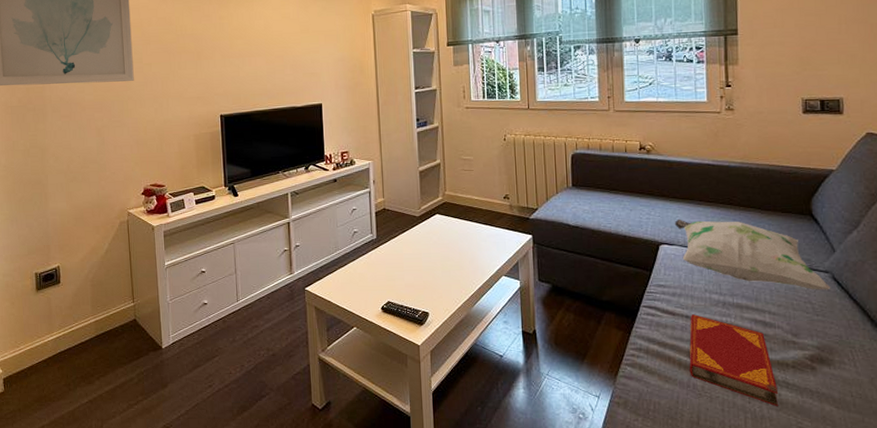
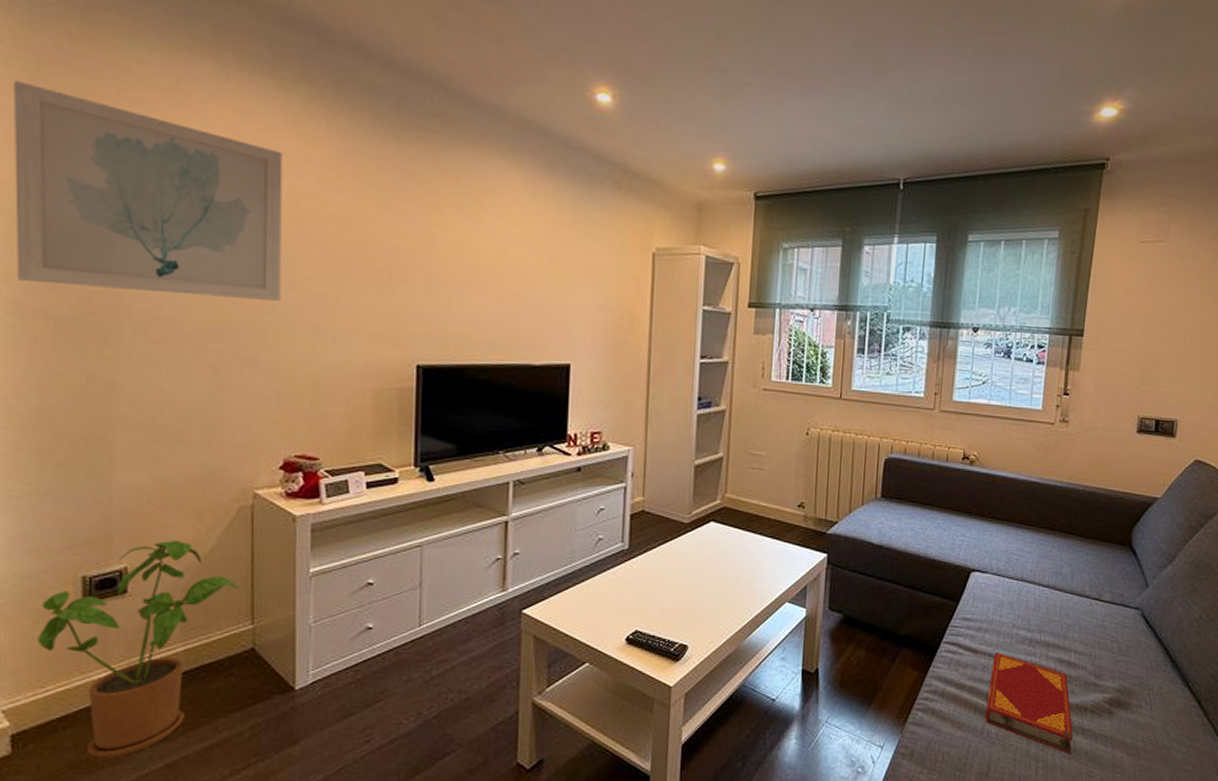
house plant: none [14,246,124,395] -> present [38,539,240,758]
decorative pillow: present [674,219,831,290] -> none [989,543,1139,628]

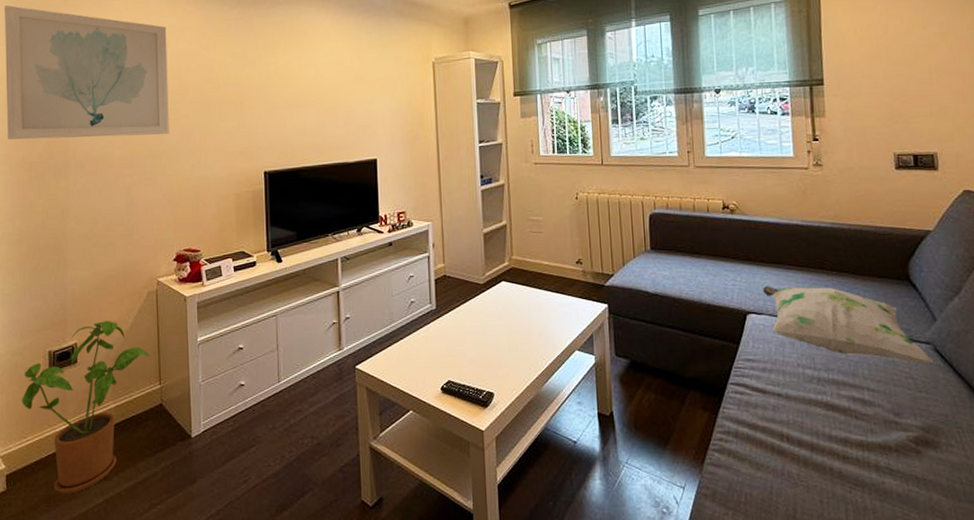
hardback book: present [985,652,1074,754] -> none [782,392,882,496]
decorative pillow: none [989,543,1139,628] -> present [762,285,934,364]

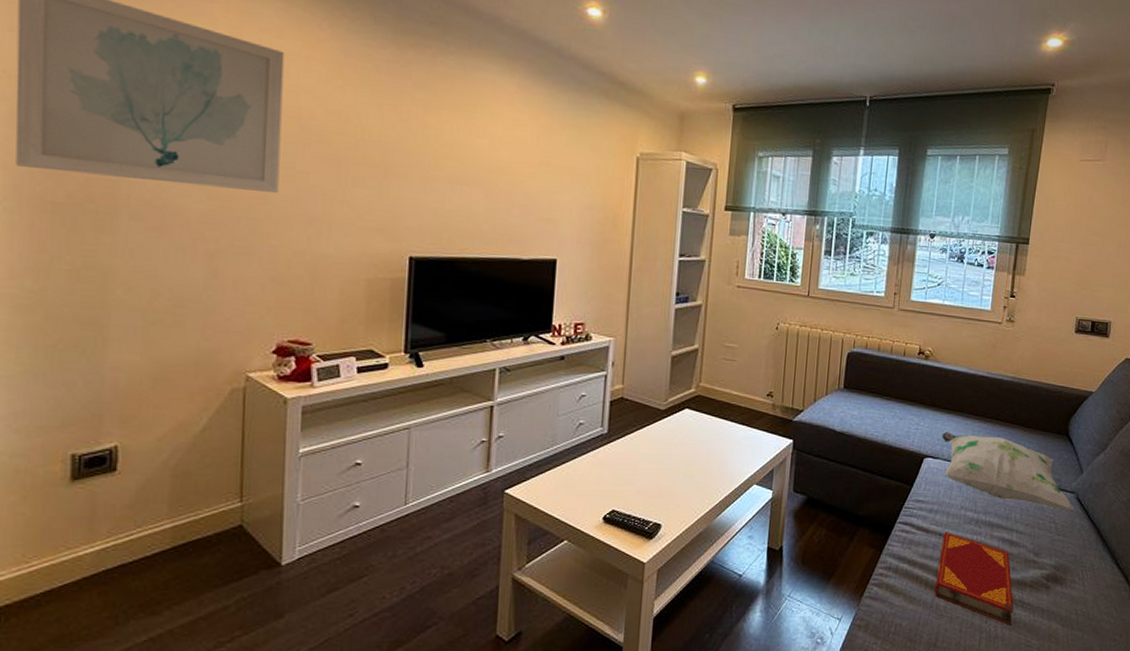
house plant: present [22,320,151,494] -> none [24,419,230,632]
hardback book: none [782,392,882,496] -> present [934,532,1014,625]

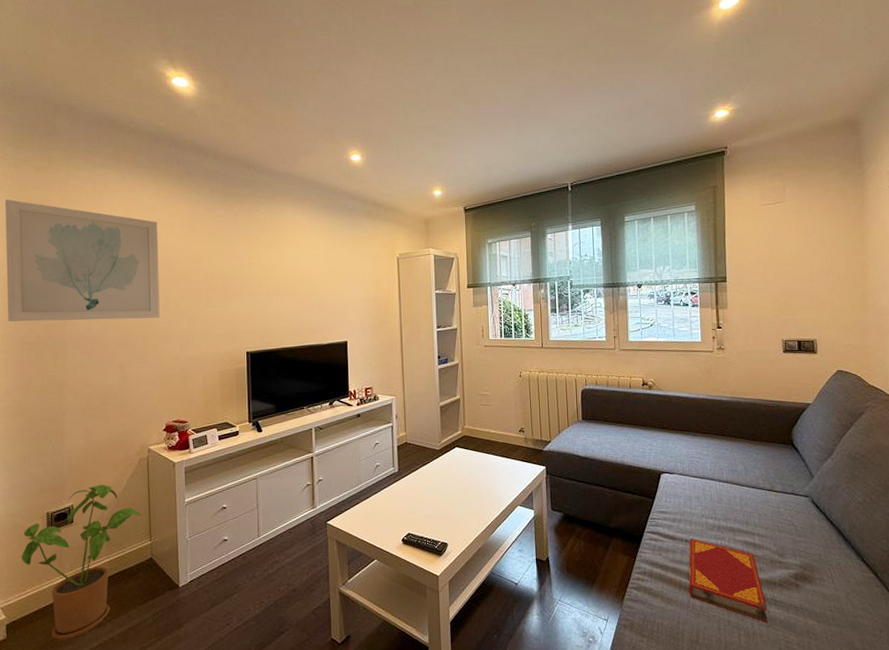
house plant: none [24,419,230,632] -> present [21,484,142,640]
decorative pillow: present [941,431,1074,511] -> none [674,449,811,513]

